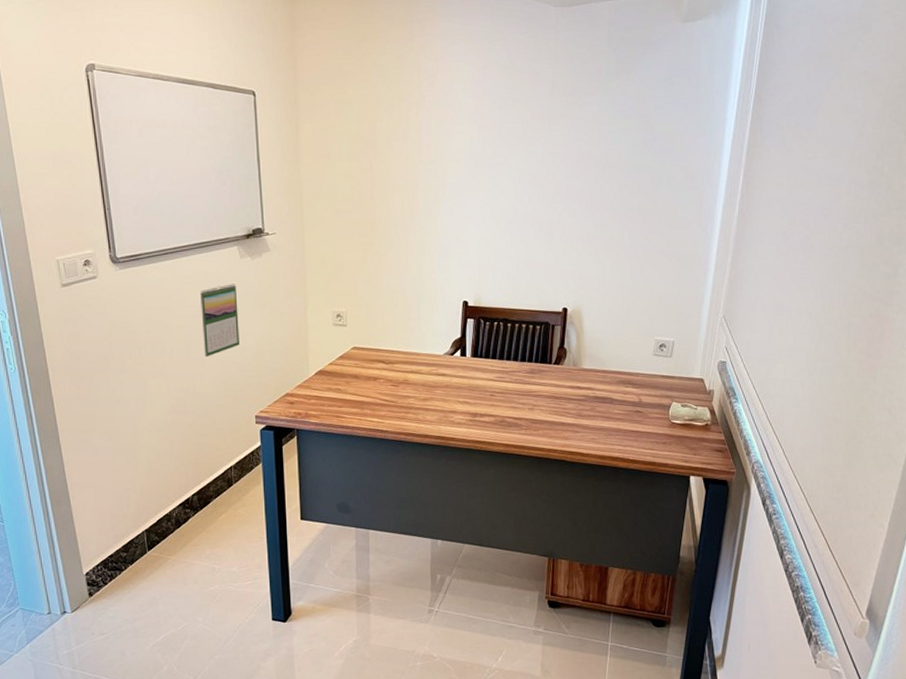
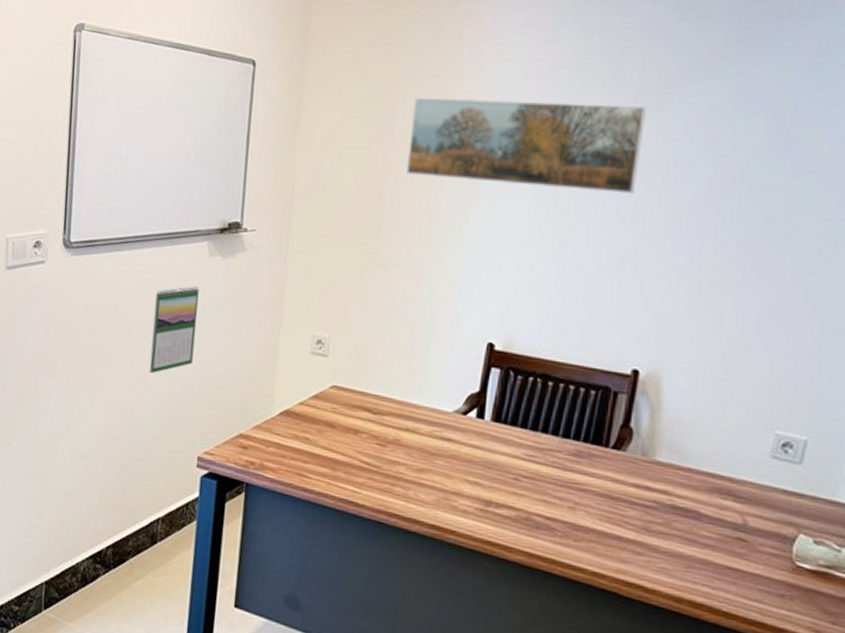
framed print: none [388,114,558,182] -> present [406,97,647,194]

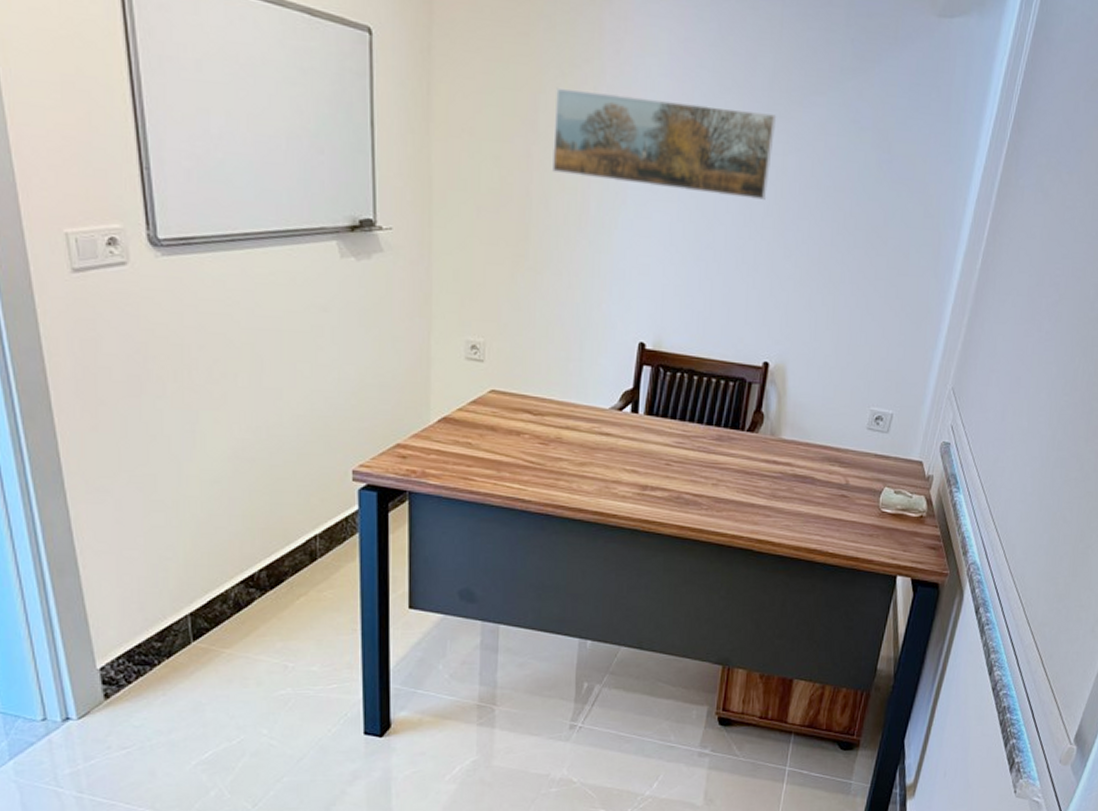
calendar: present [149,286,200,374] -> none [281,291,334,388]

